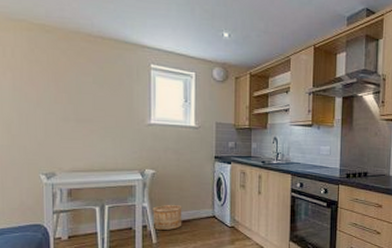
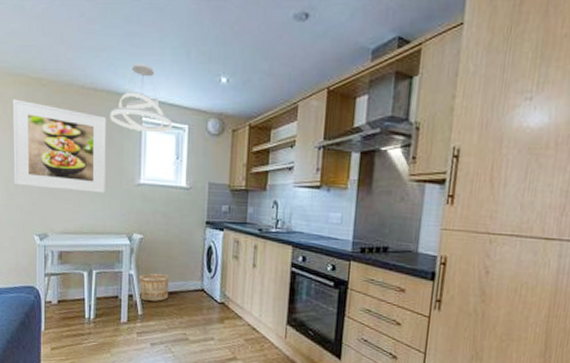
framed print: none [13,43,115,134] -> present [12,99,106,194]
pendant light: none [118,16,180,79] -> present [110,63,172,133]

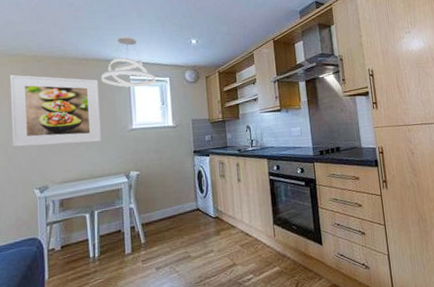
wooden bucket: present [139,273,170,302] -> none [139,202,168,230]

